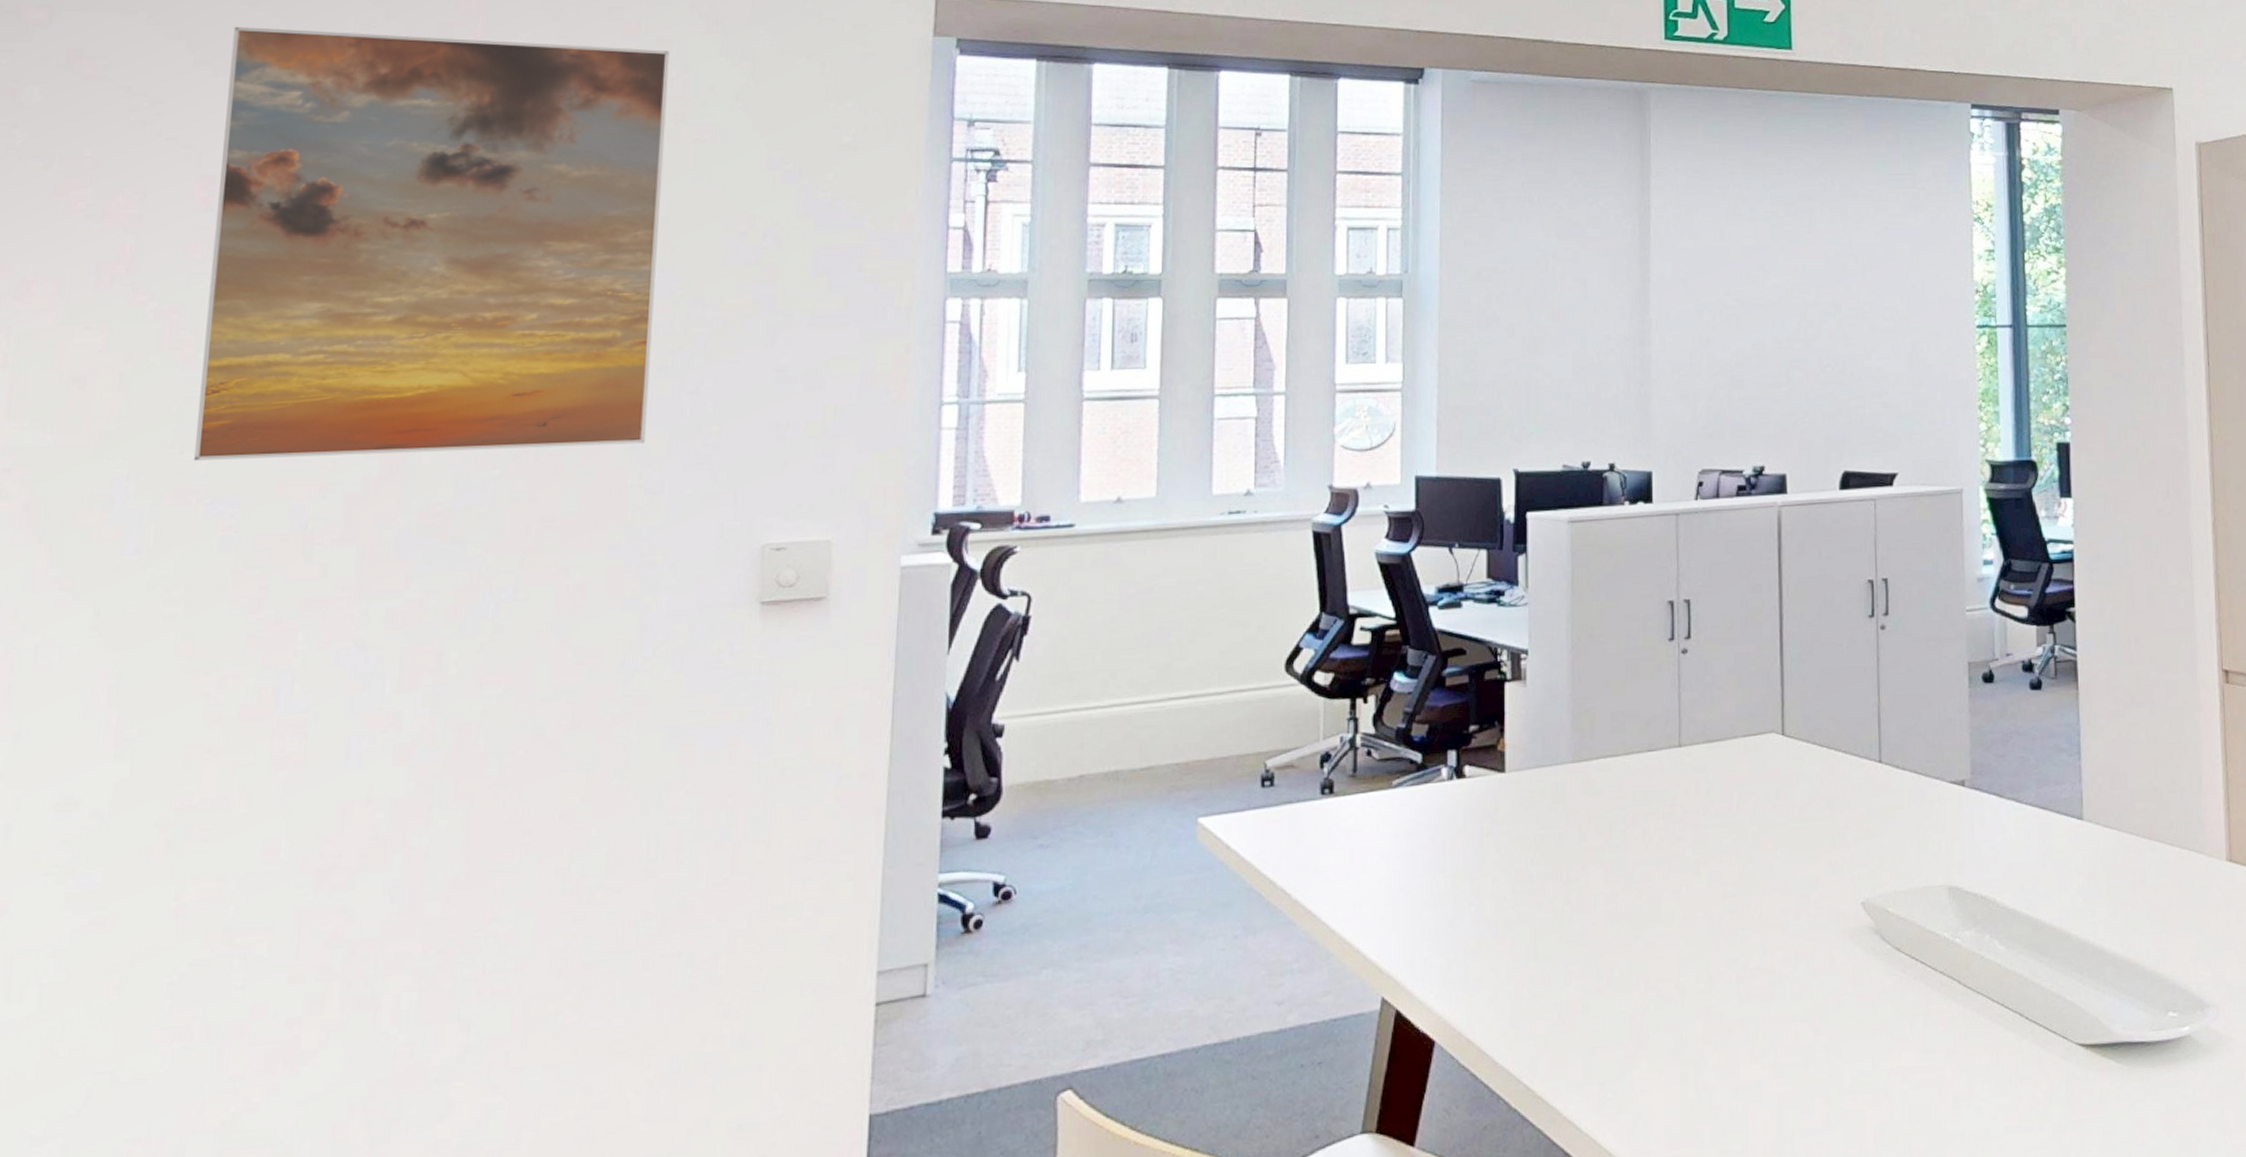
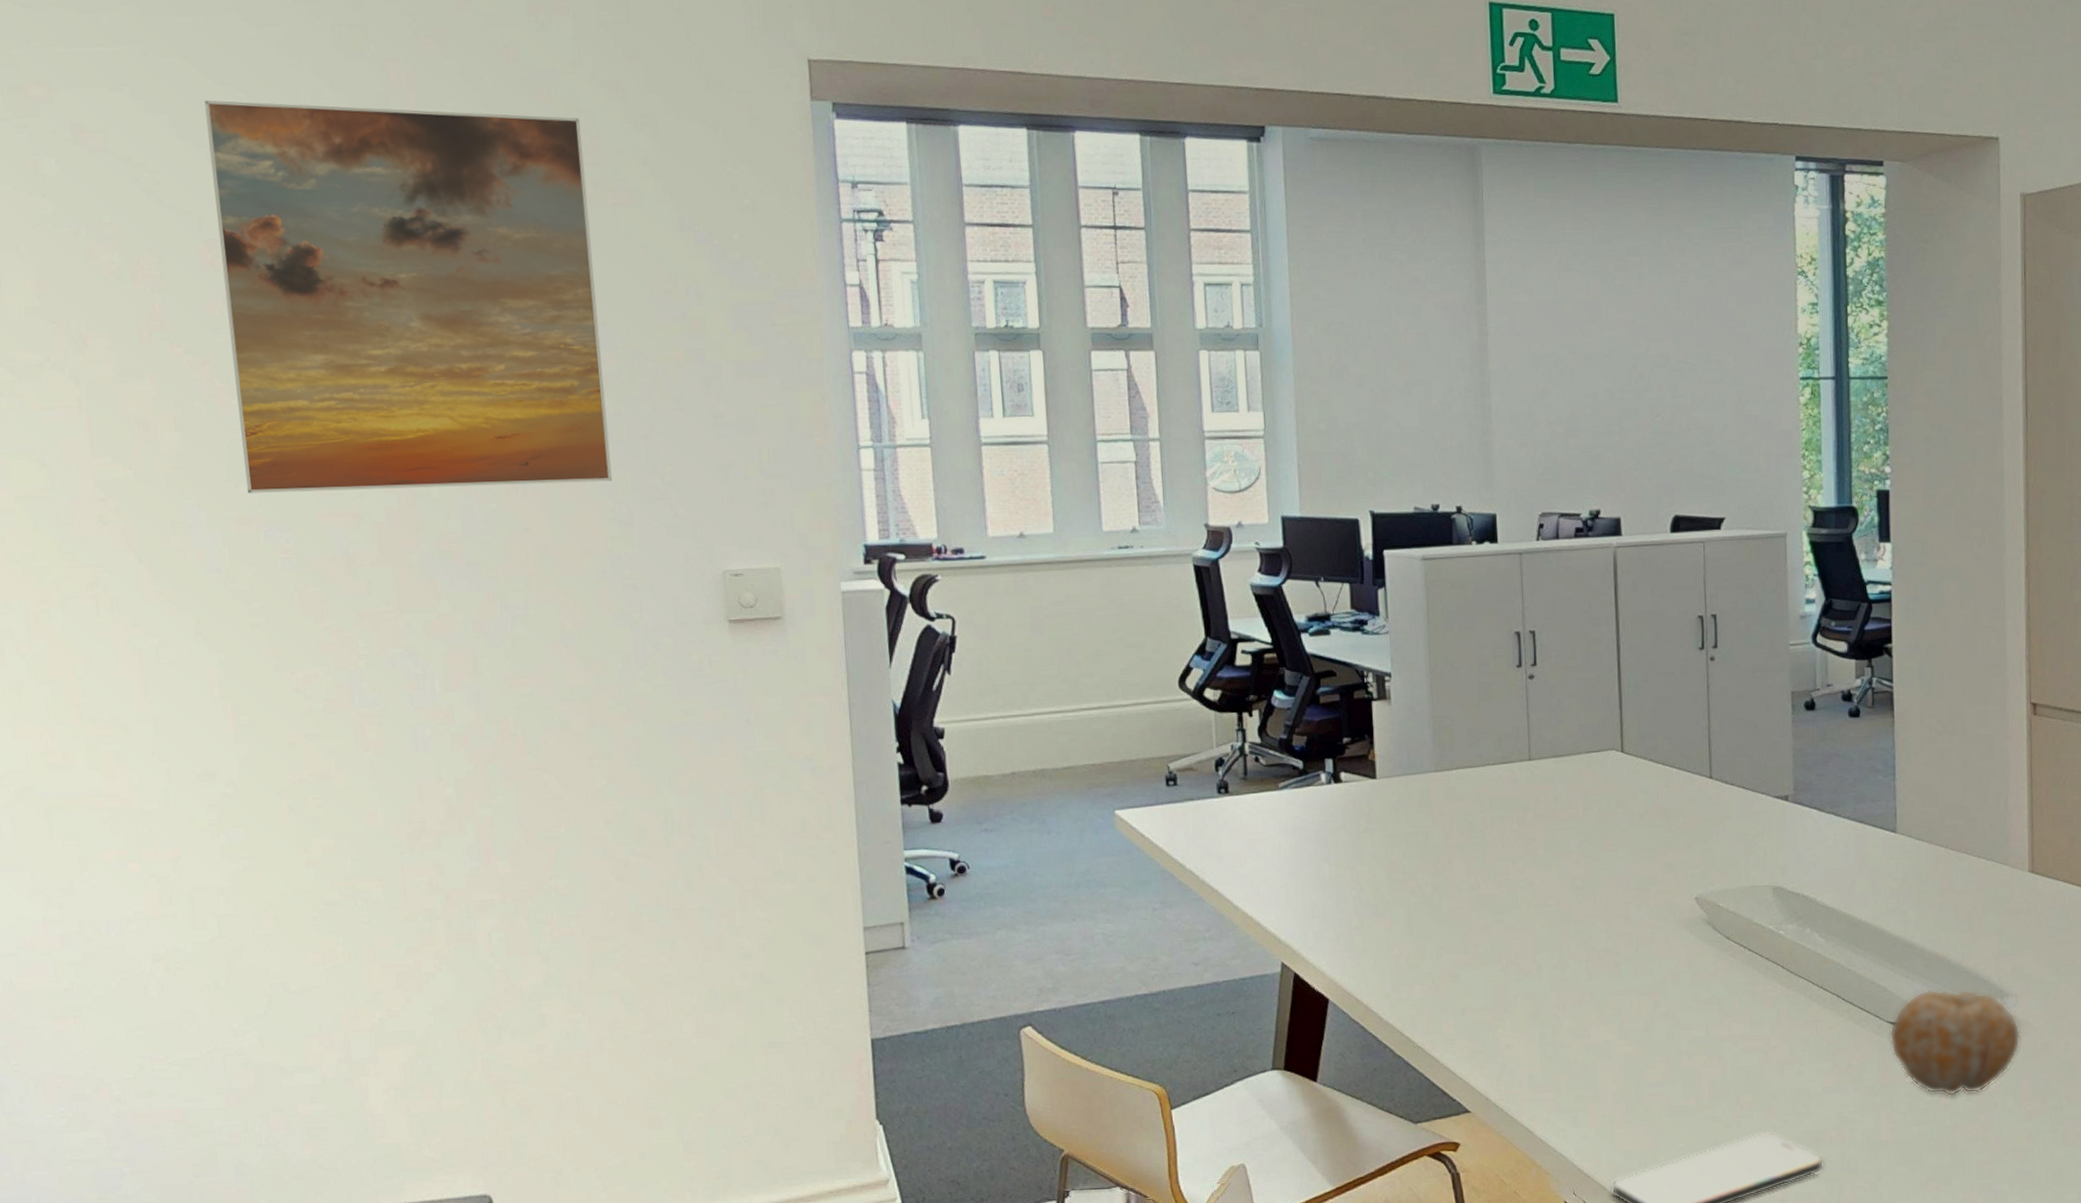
fruit: none [2079,1001,2225,1131] -> present [1889,989,2022,1096]

